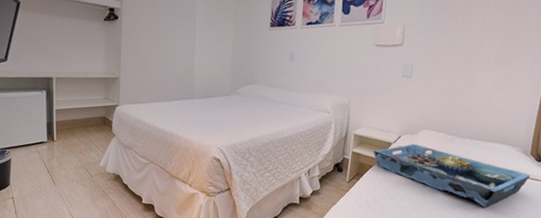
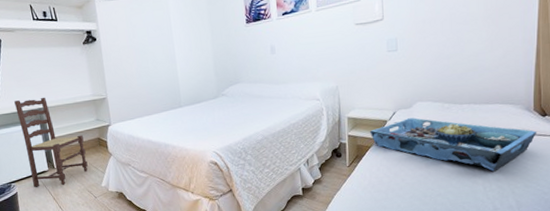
dining chair: none [23,66,89,160] -> present [14,97,88,187]

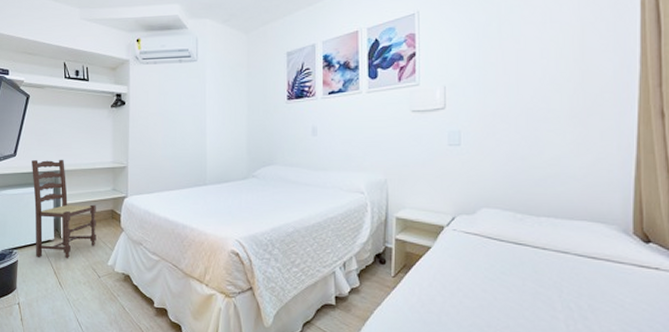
serving tray: present [369,118,537,172] -> none [421,226,638,306]

